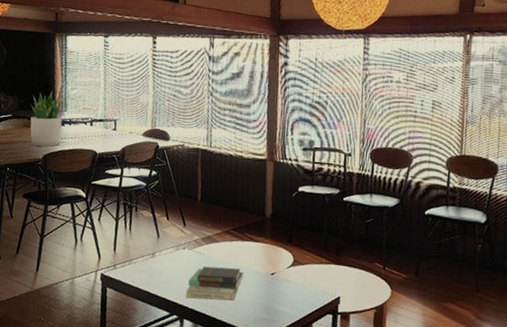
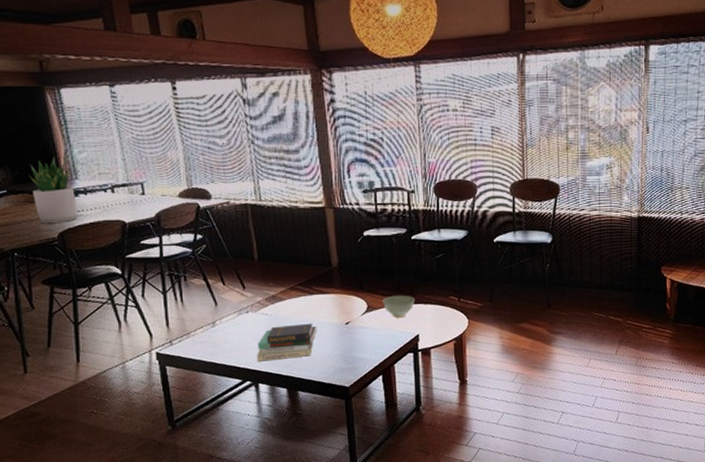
bowl: none [308,253,340,277] -> present [383,295,415,318]

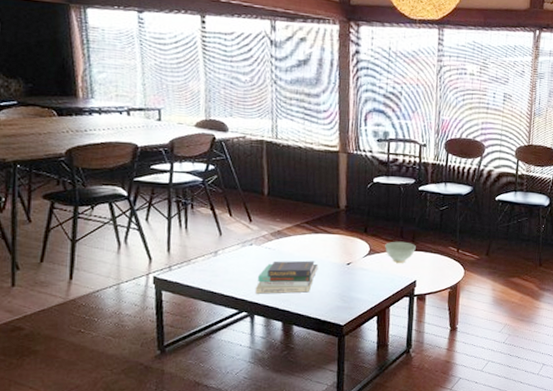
planter: present [29,156,78,224] -> none [42,74,90,140]

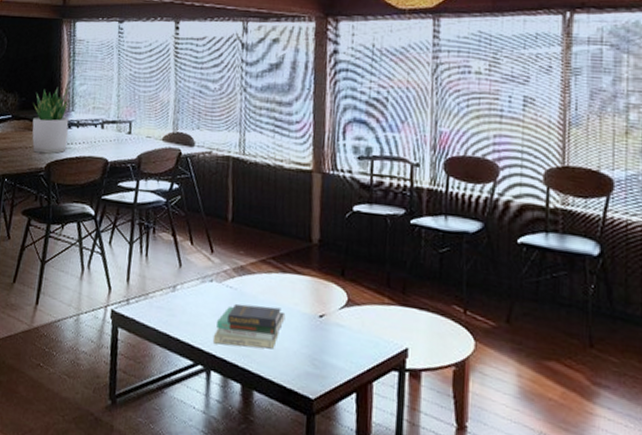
planter: none [42,74,90,140] -> present [32,87,69,154]
bowl: present [385,241,416,263] -> none [367,291,407,322]

